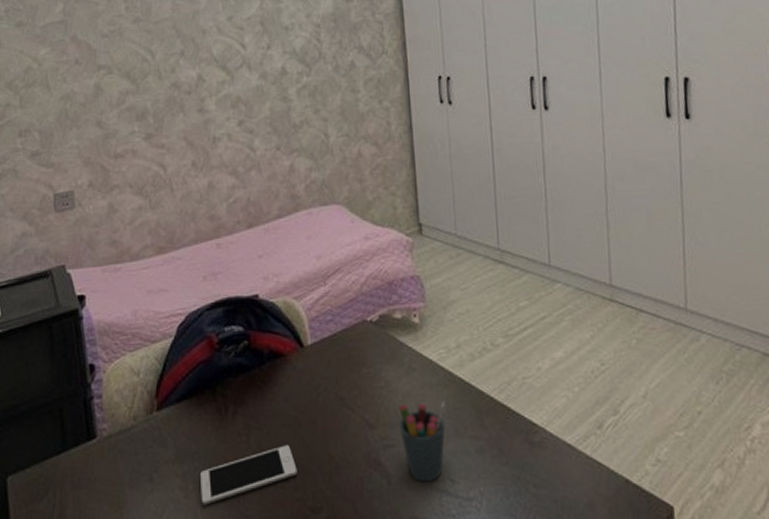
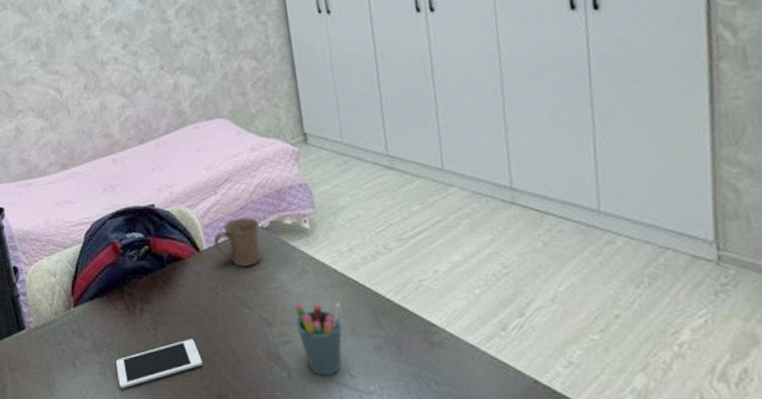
mug: none [319,310,368,364] -> present [213,217,262,267]

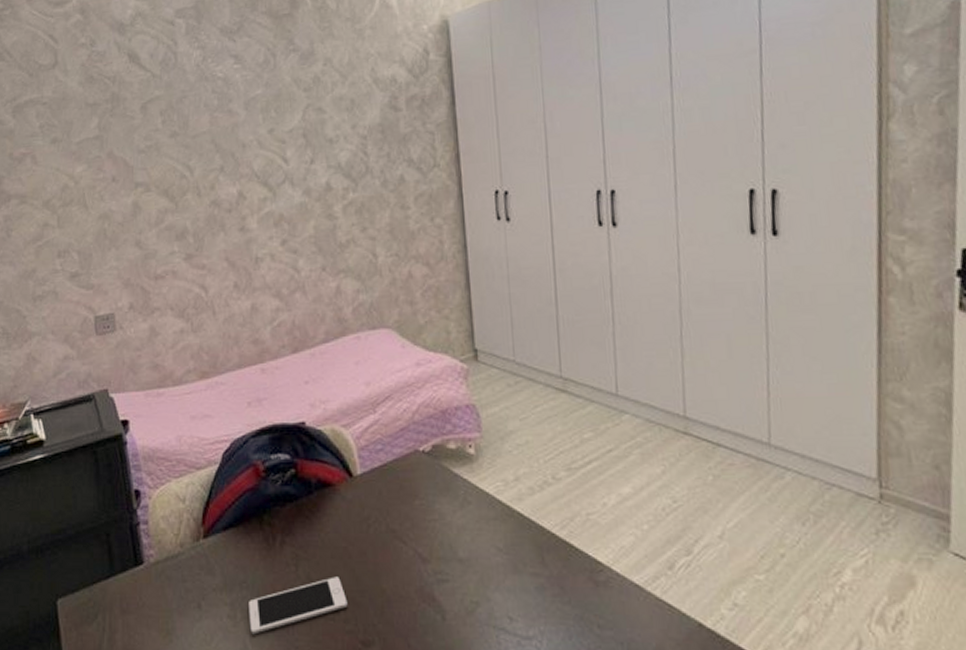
mug: present [213,217,262,267] -> none [369,440,421,495]
pen holder: present [294,302,342,376] -> none [453,537,504,619]

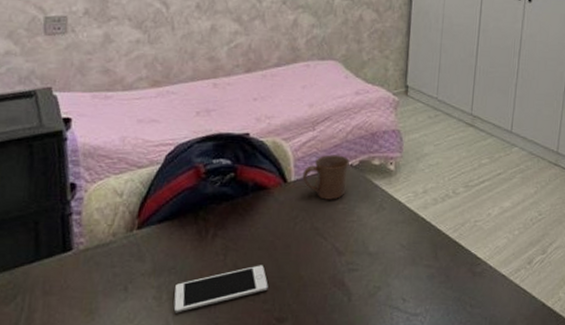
mug: none [369,440,421,495] -> present [302,154,350,200]

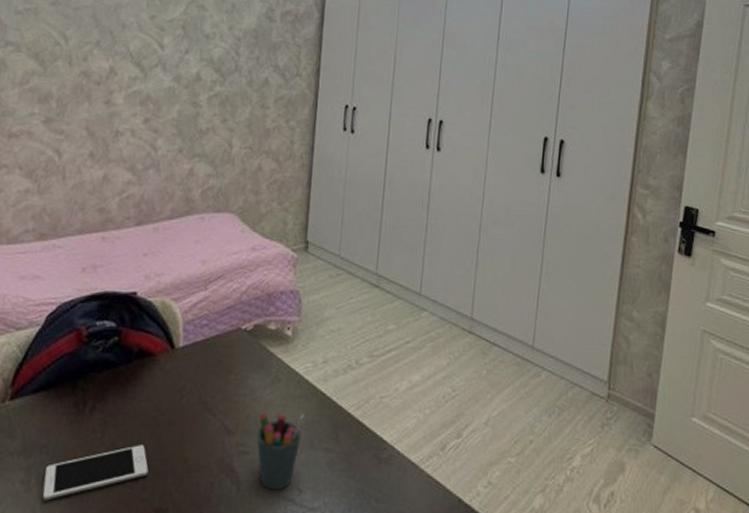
mug: present [302,154,350,200] -> none [191,317,244,370]
pen holder: none [365,236,406,300] -> present [257,413,304,491]

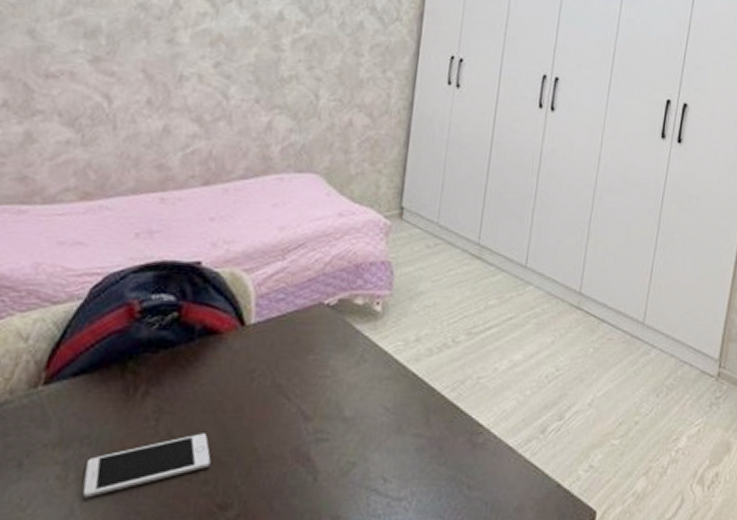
pen holder: present [257,413,304,491] -> none [337,396,392,480]

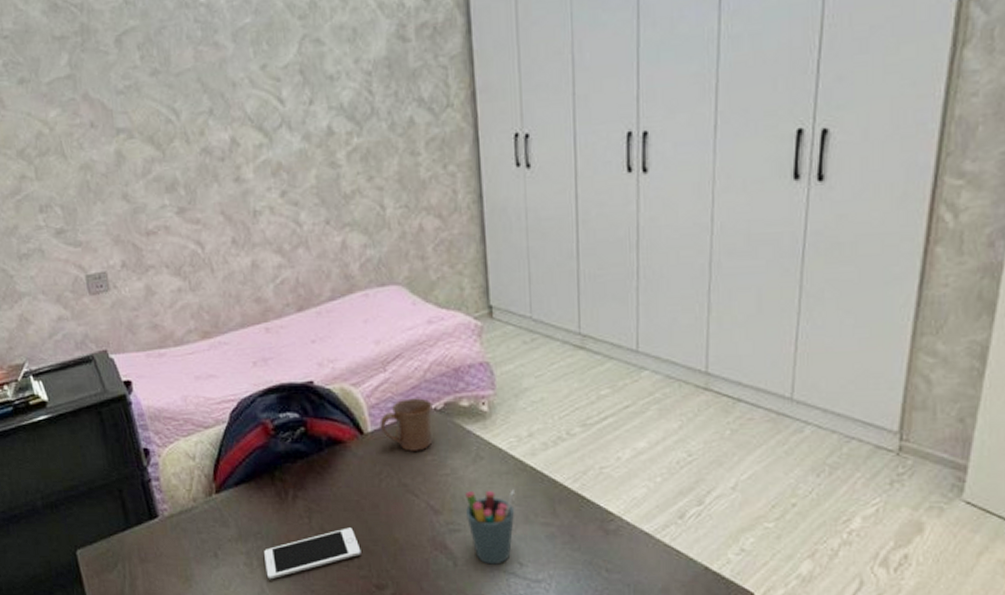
mug: none [264,290,326,349] -> present [379,398,433,451]
pen holder: none [337,396,392,480] -> present [465,490,515,565]

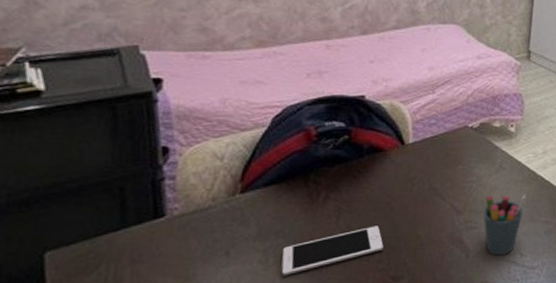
mug: present [379,398,433,451] -> none [420,117,470,161]

